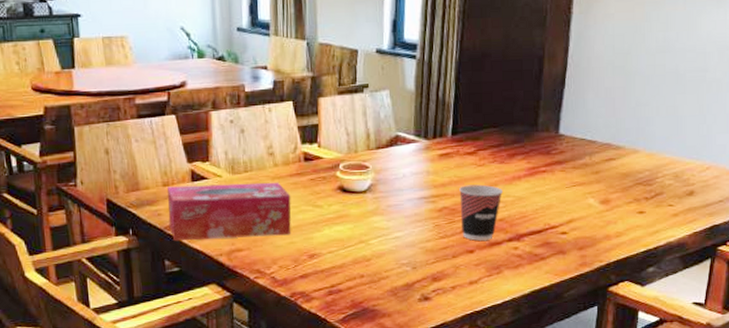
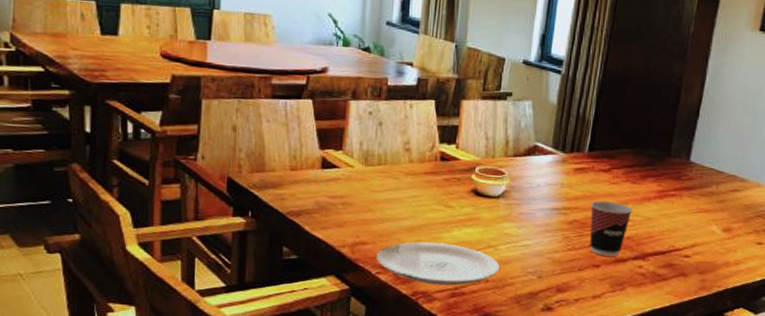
tissue box: present [167,182,291,242] -> none [292,171,423,233]
plate: none [253,243,373,285] -> present [377,242,500,286]

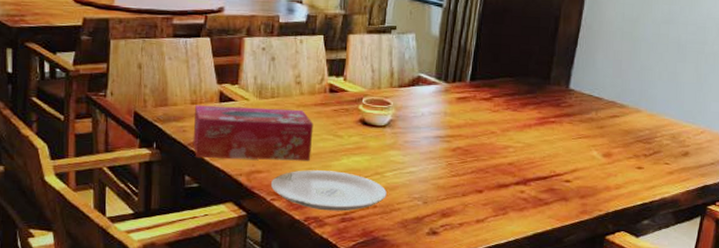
tissue box: none [292,171,423,233] -> present [193,105,314,161]
cup: present [590,201,632,256] -> none [473,128,514,182]

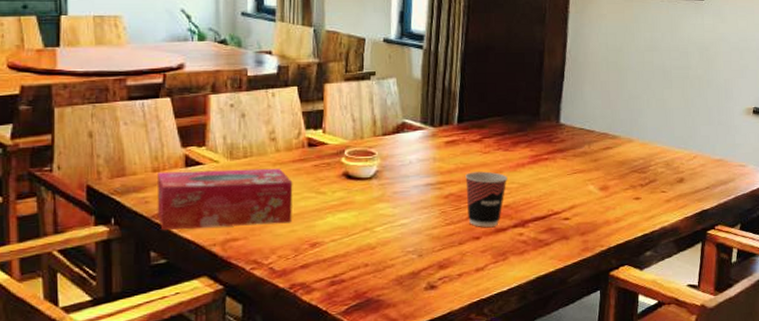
plate: present [271,170,387,212] -> none [250,231,378,275]
cup: none [473,128,514,182] -> present [465,171,507,227]

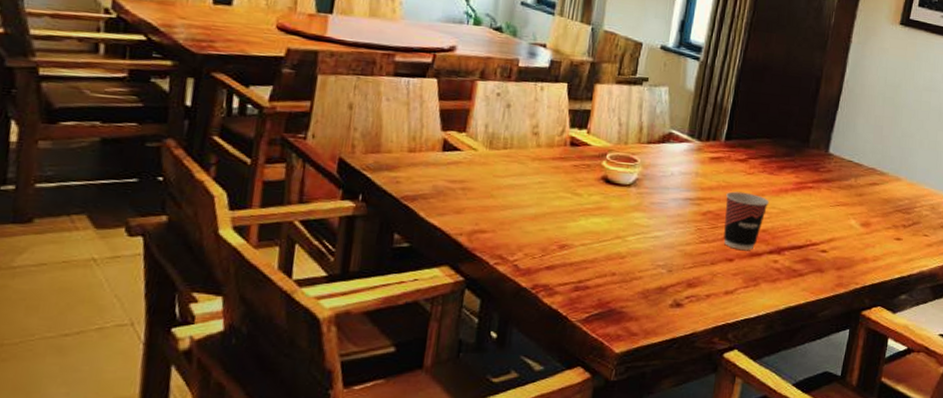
tissue box: present [157,168,293,231] -> none [406,153,550,222]

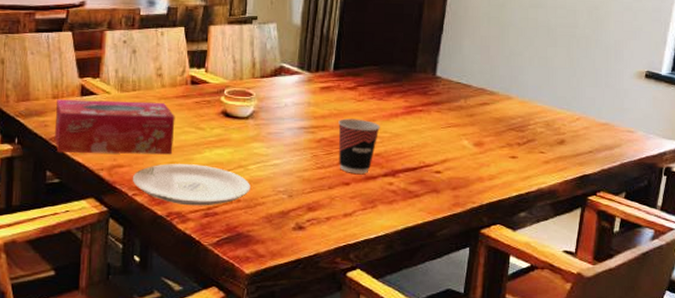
tissue box: none [406,153,550,222] -> present [54,99,175,155]
plate: none [496,231,628,279] -> present [133,164,250,206]

